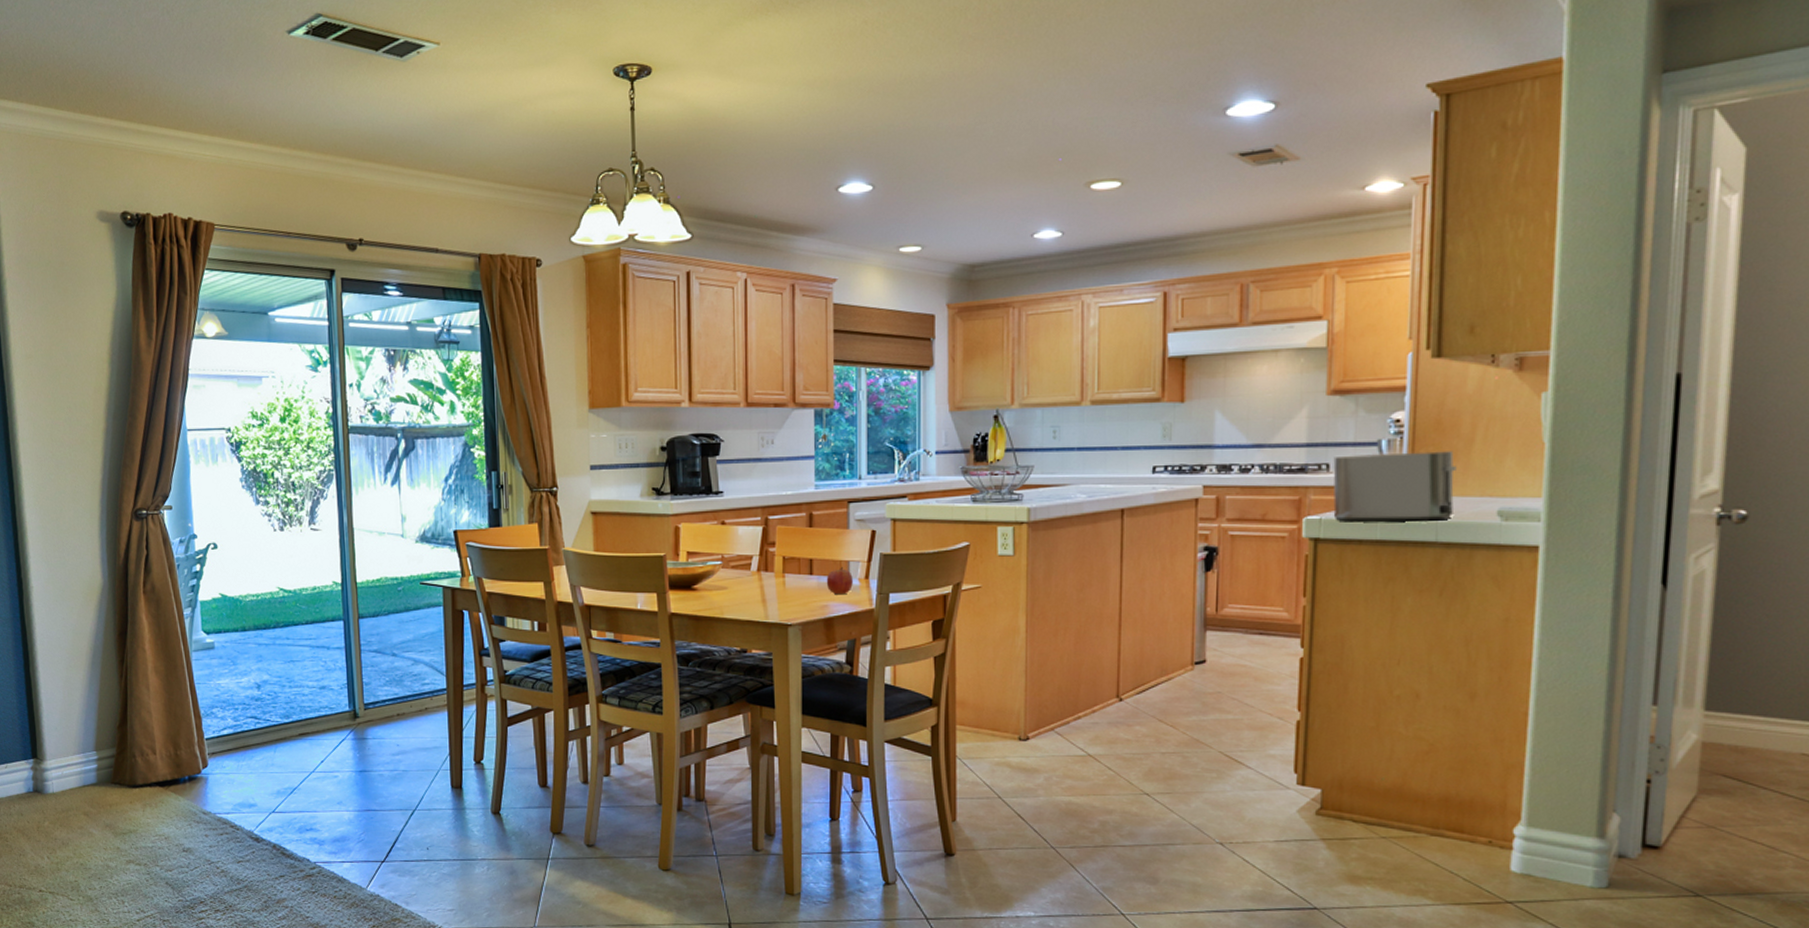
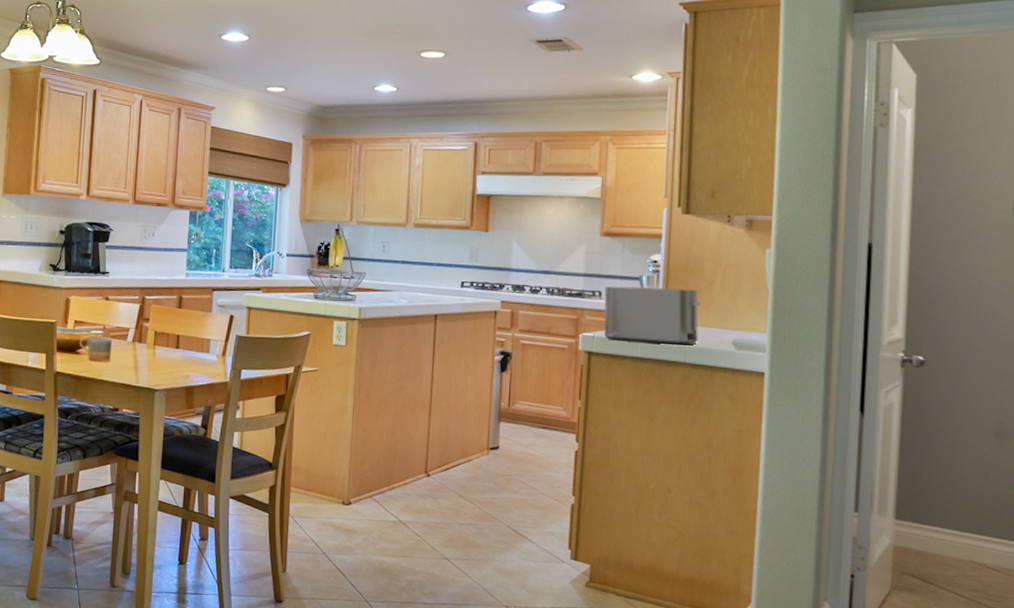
mug: none [694,569,734,598] -> present [79,336,113,362]
fruit: present [826,567,853,595] -> none [189,344,212,368]

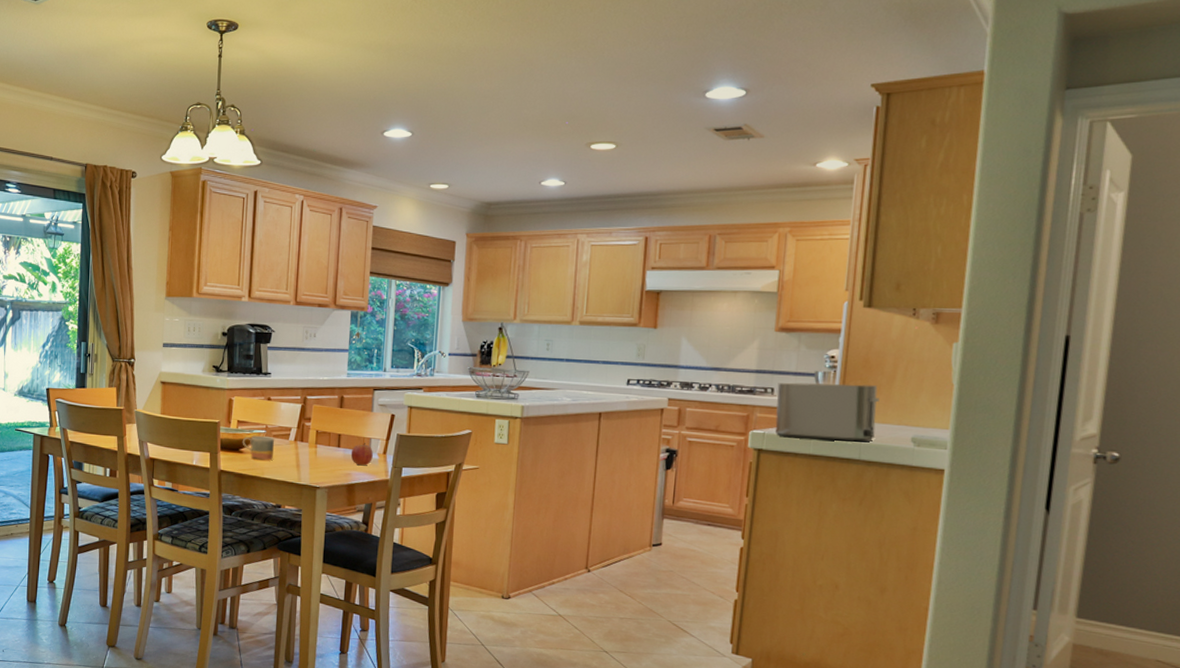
fruit: none [189,344,212,368] -> present [350,443,373,466]

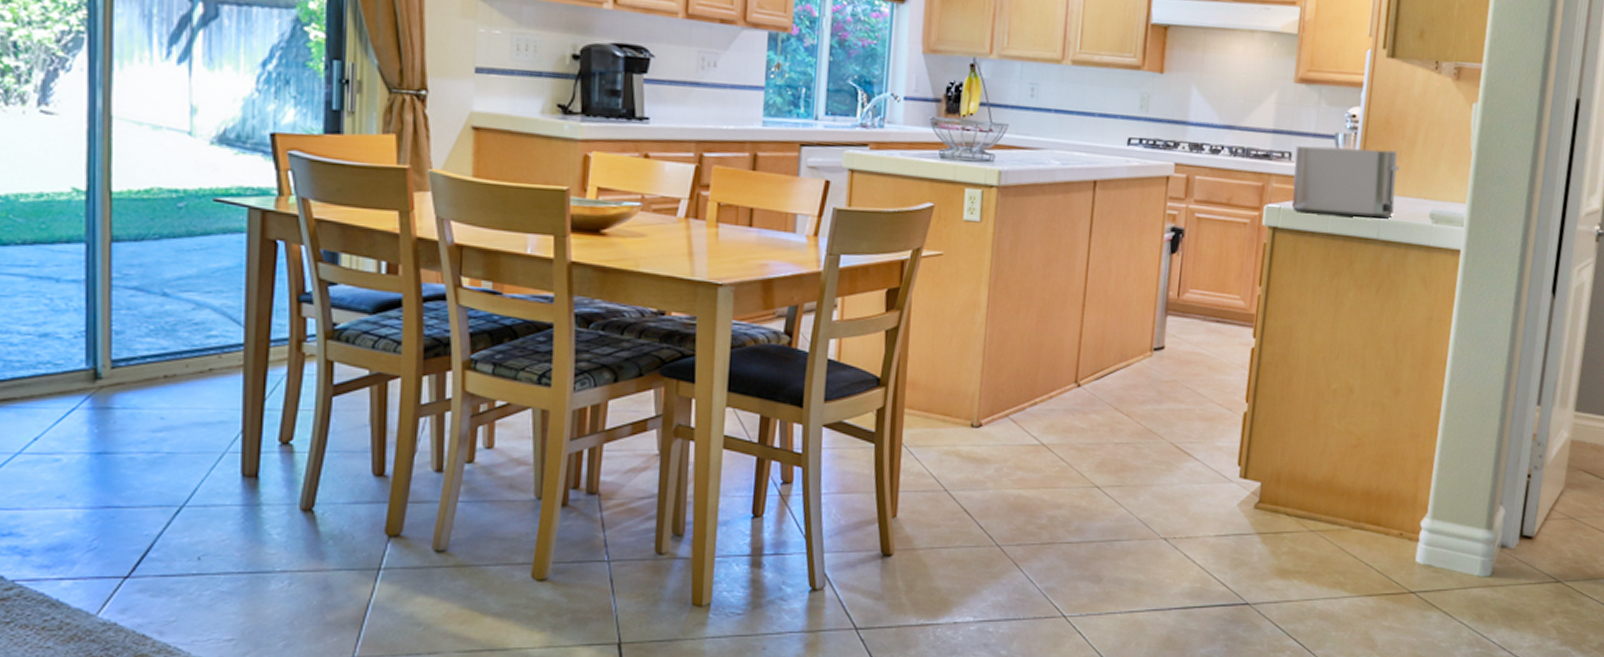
mug: present [242,436,275,461] -> none [605,210,656,247]
fruit: present [350,443,373,466] -> none [767,220,800,253]

